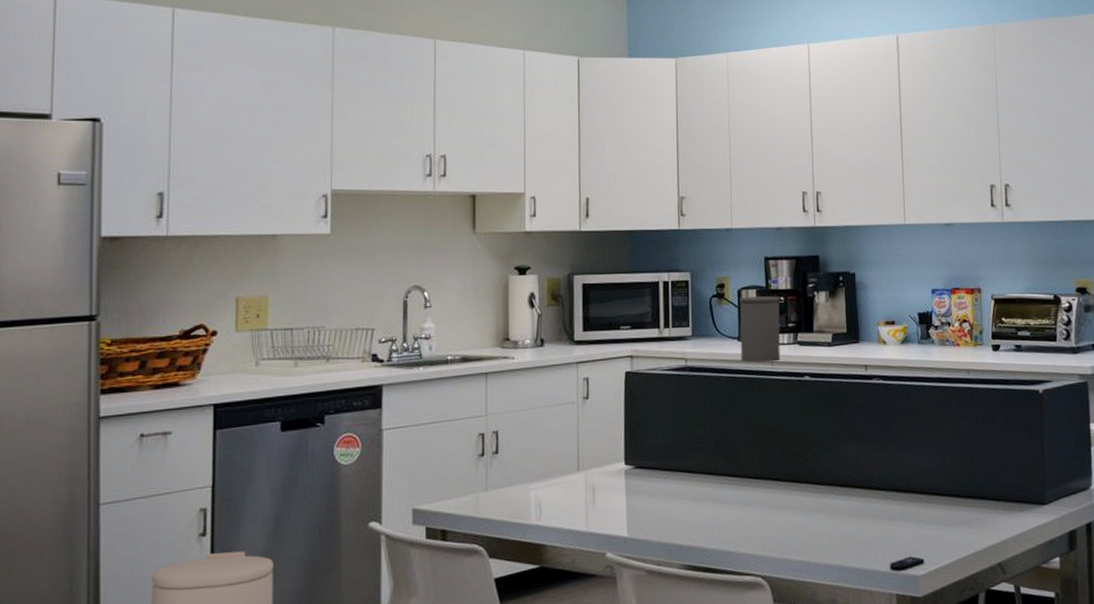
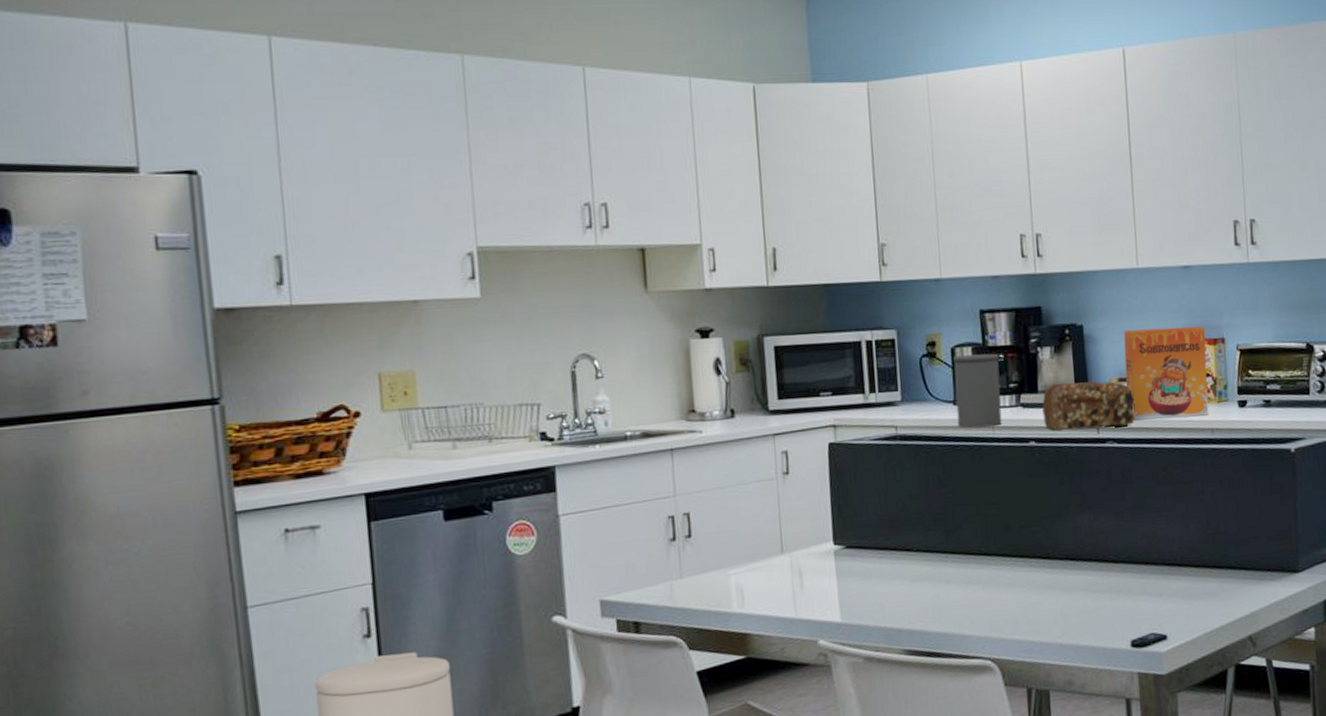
bread loaf: none [817,323,900,368] -> present [1042,381,1135,432]
cereal box: none [891,276,966,361] -> present [1124,326,1209,421]

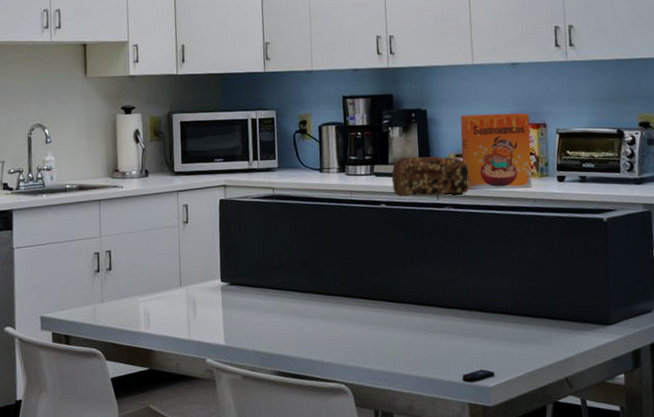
canister: present [953,353,1002,429] -> none [320,131,359,192]

